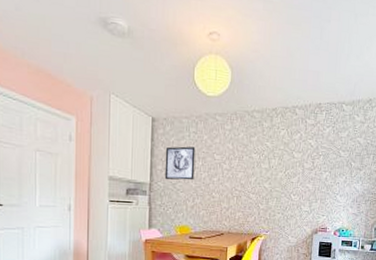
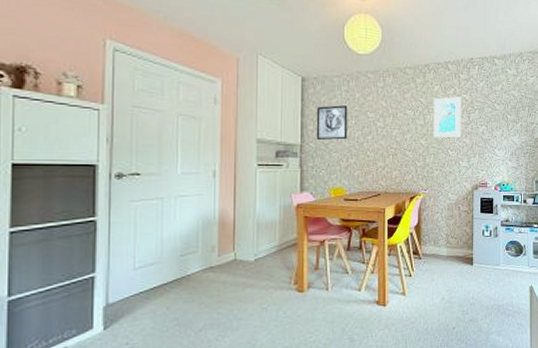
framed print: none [277,141,307,183] -> present [433,96,461,138]

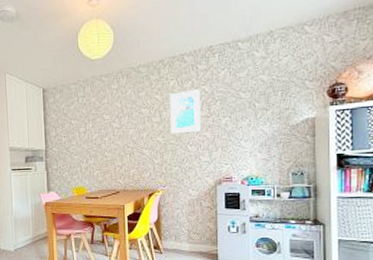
wall art: present [316,105,348,140] -> none [57,110,86,144]

